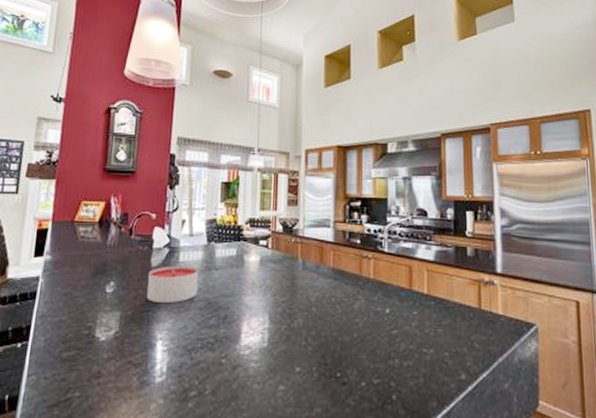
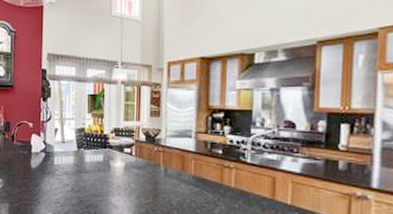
candle: present [147,266,199,304] -> none [29,168,71,199]

